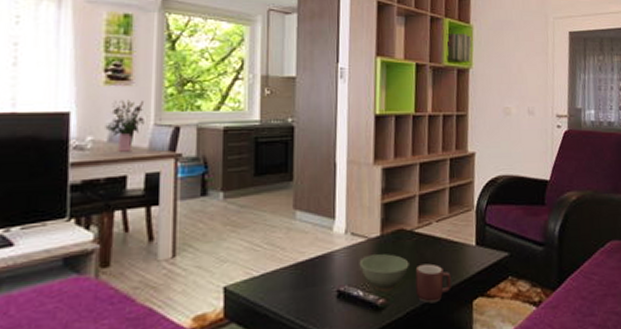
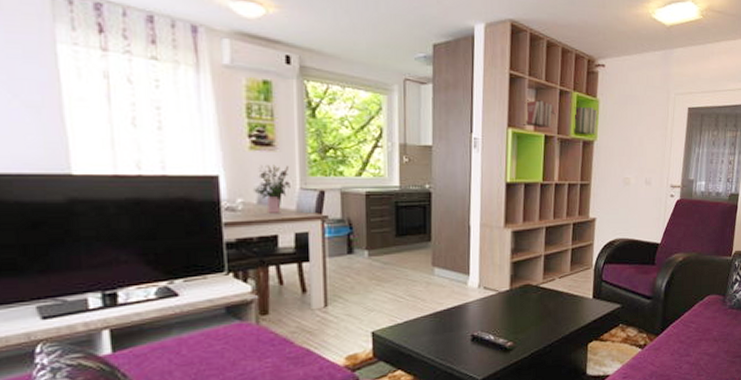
bowl: present [359,254,409,292] -> none [491,305,534,336]
books: none [393,27,424,57] -> present [524,100,552,129]
mug: present [415,263,451,304] -> none [539,313,570,346]

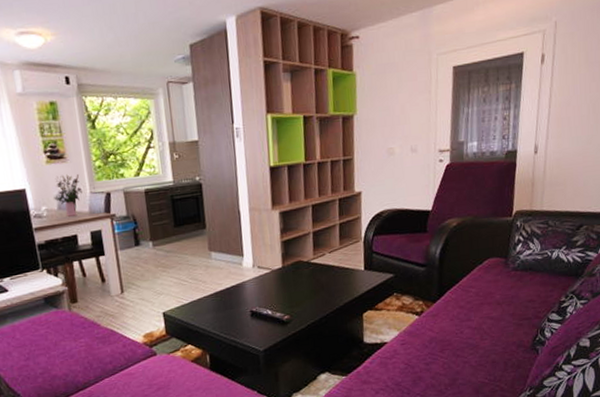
books: present [524,100,552,129] -> none [281,82,310,111]
books: present [573,106,597,135] -> none [330,81,356,112]

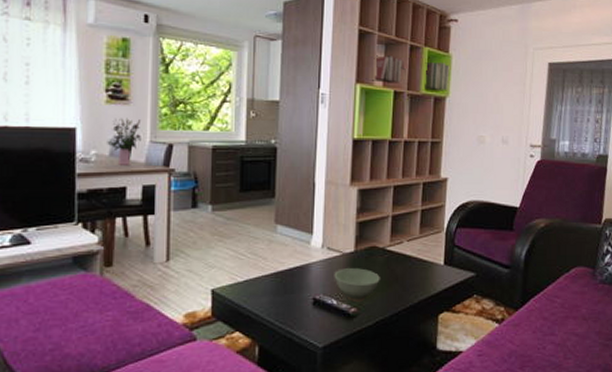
bowl: none [266,281,308,310] -> present [334,268,380,302]
books: none [281,82,310,111] -> present [372,55,402,84]
books: none [330,81,356,112] -> present [423,61,450,91]

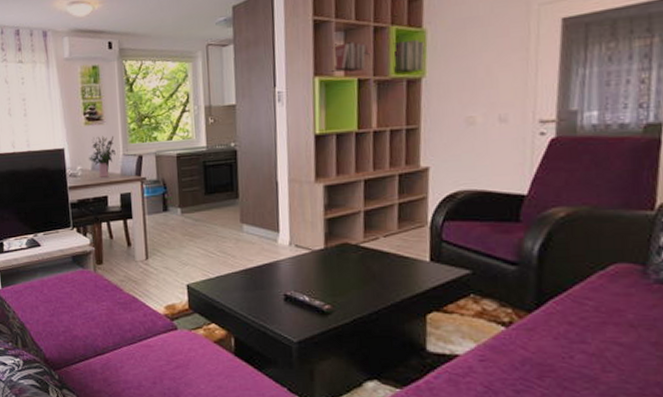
bowl: present [334,268,380,302] -> none [304,265,355,299]

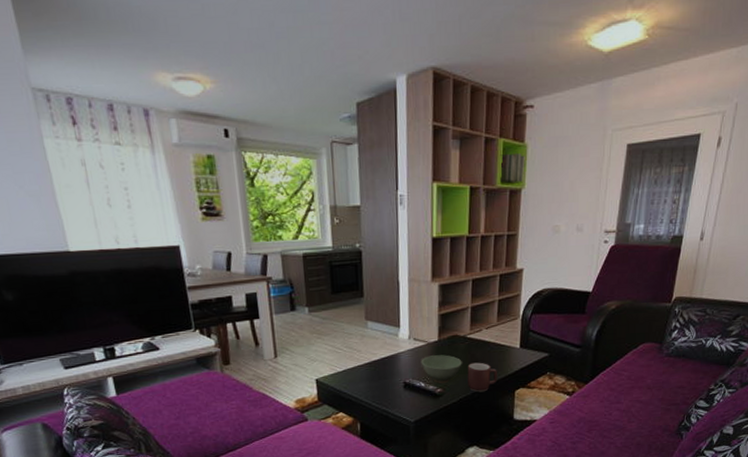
bouquet: present [89,136,116,177] -> none [208,233,238,277]
bowl: none [304,265,355,299] -> present [421,355,462,383]
books: present [332,42,366,73] -> none [448,151,478,181]
mug: none [362,276,402,313] -> present [467,362,497,393]

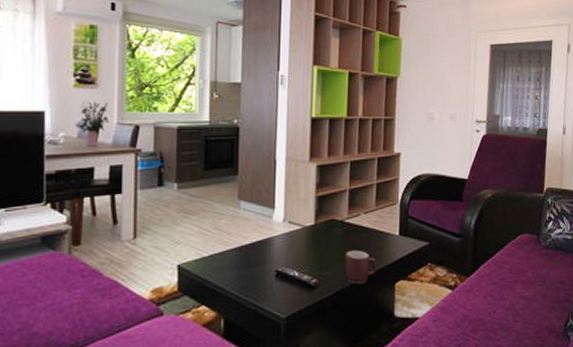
bouquet: none [208,233,238,277] -> present [75,101,109,147]
bowl: present [421,355,462,383] -> none [295,240,339,273]
books: present [499,153,525,184] -> none [376,44,400,72]

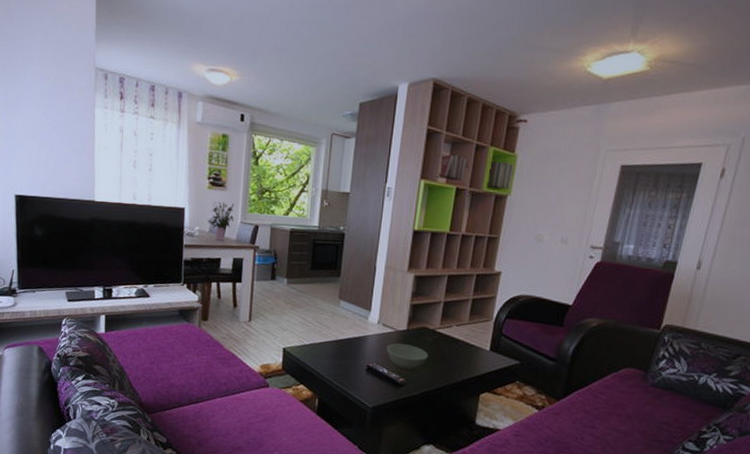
bowl: none [295,240,339,273] -> present [386,343,428,374]
books: none [328,39,356,66] -> present [436,154,467,181]
mug: present [345,250,376,284] -> none [431,357,463,390]
books: none [376,44,400,72] -> present [485,161,514,190]

